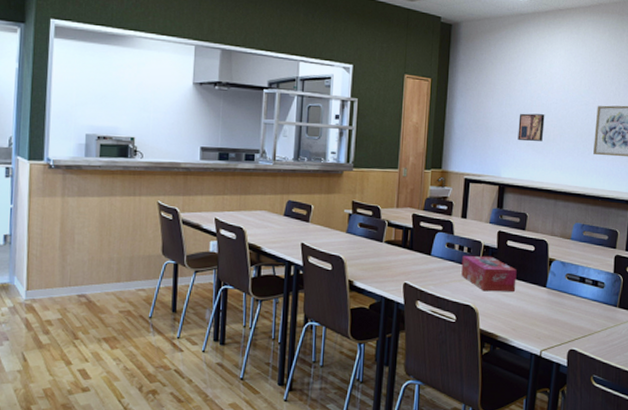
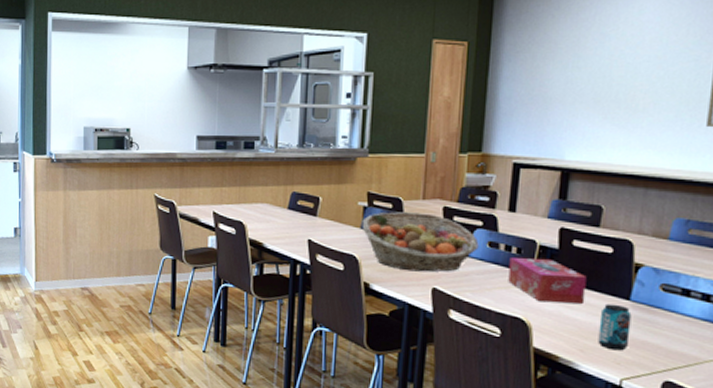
fruit basket: none [347,218,440,270] -> present [362,212,479,272]
wall art: present [518,113,545,142] -> none [589,77,631,114]
beverage can: none [525,291,547,328] -> present [598,303,632,351]

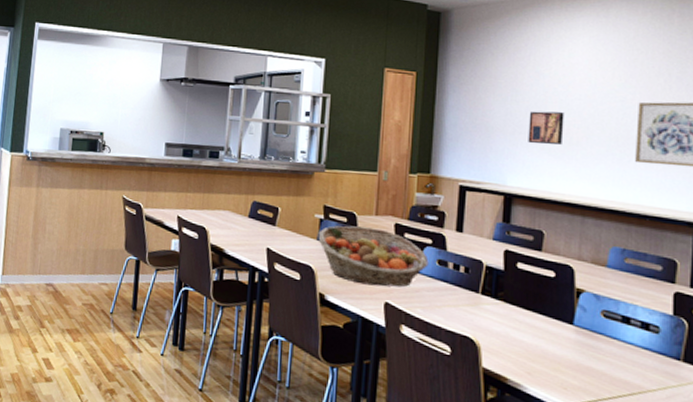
tissue box: present [508,258,587,305] -> none [457,276,531,327]
wall art: none [589,77,631,114] -> present [528,111,564,145]
beverage can: present [598,303,632,351] -> none [544,327,576,376]

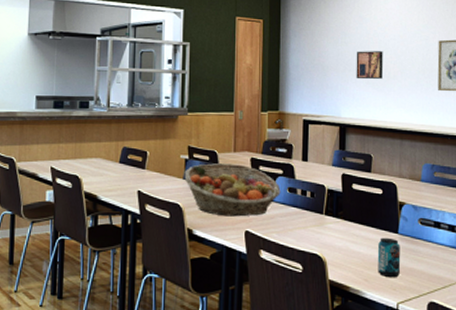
beverage can: none [544,327,576,376] -> present [377,237,401,278]

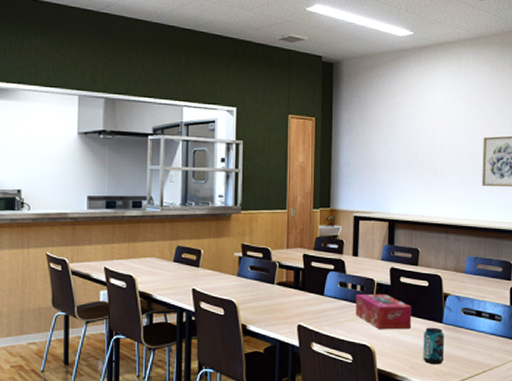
fruit basket: present [184,163,281,217] -> none [238,260,332,312]
tissue box: none [305,200,365,240] -> present [356,293,412,330]
wall art: present [356,51,384,80] -> none [405,148,431,176]

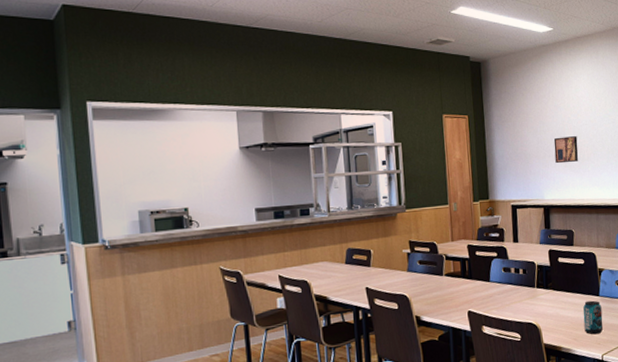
tissue box: present [356,293,412,330] -> none [519,274,572,308]
wall art: none [405,148,431,176] -> present [553,136,579,164]

